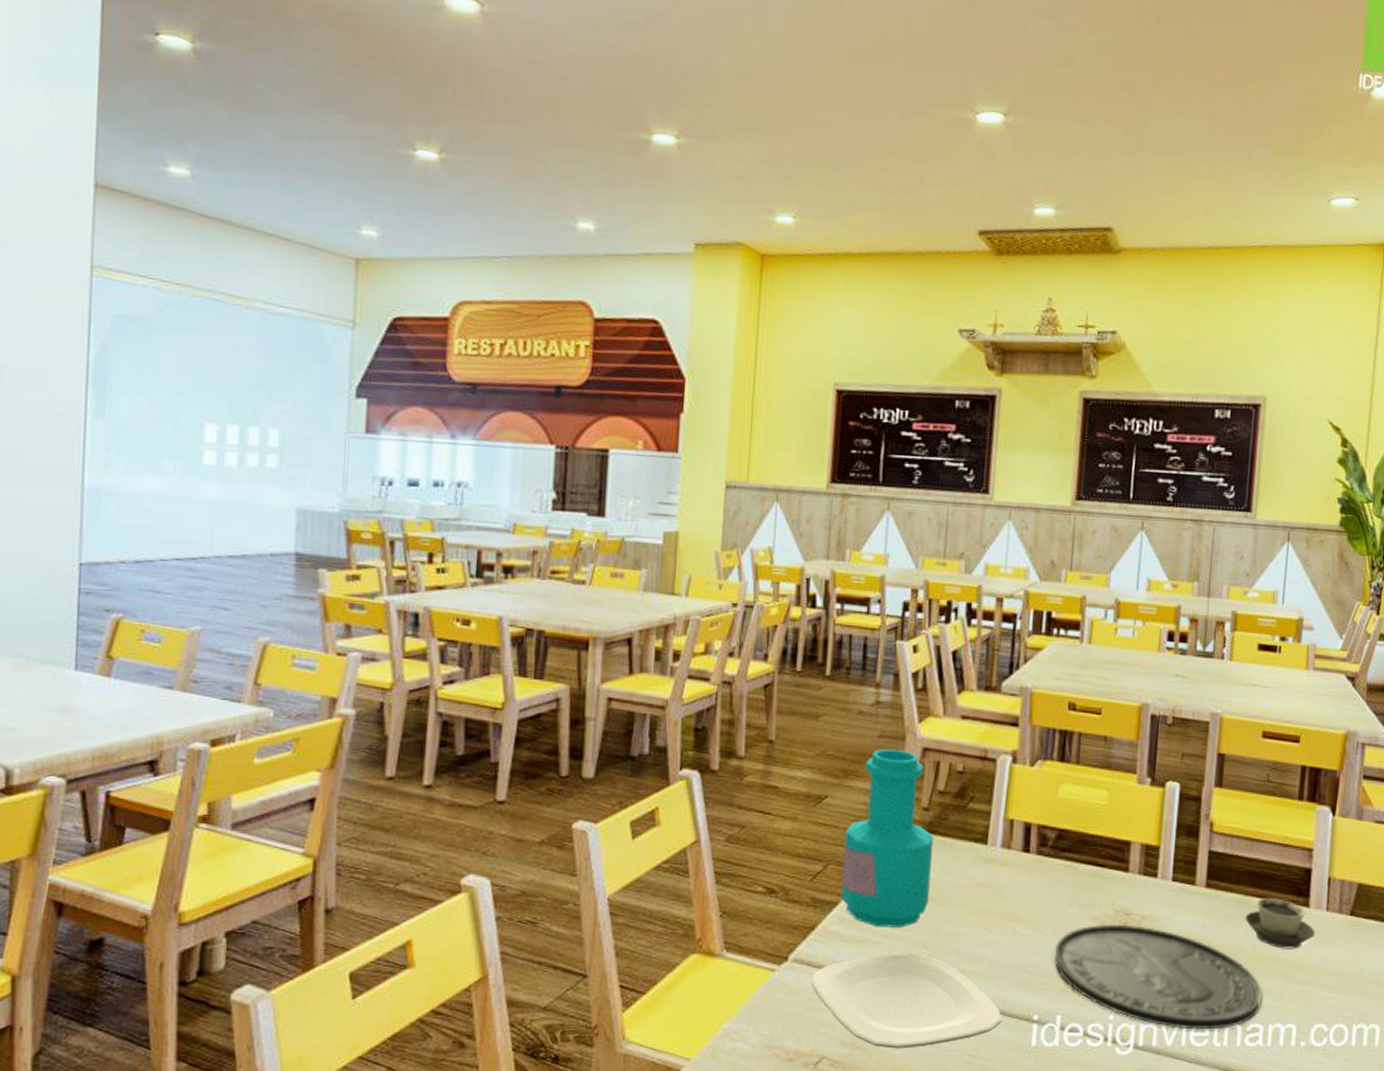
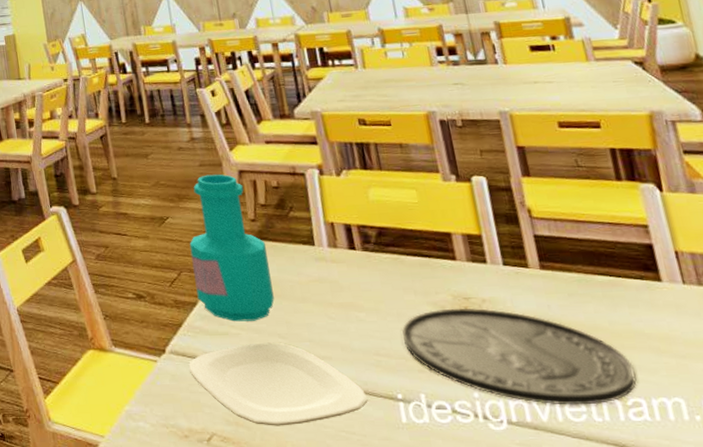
cup: present [1245,898,1315,949] -> none [591,275,677,324]

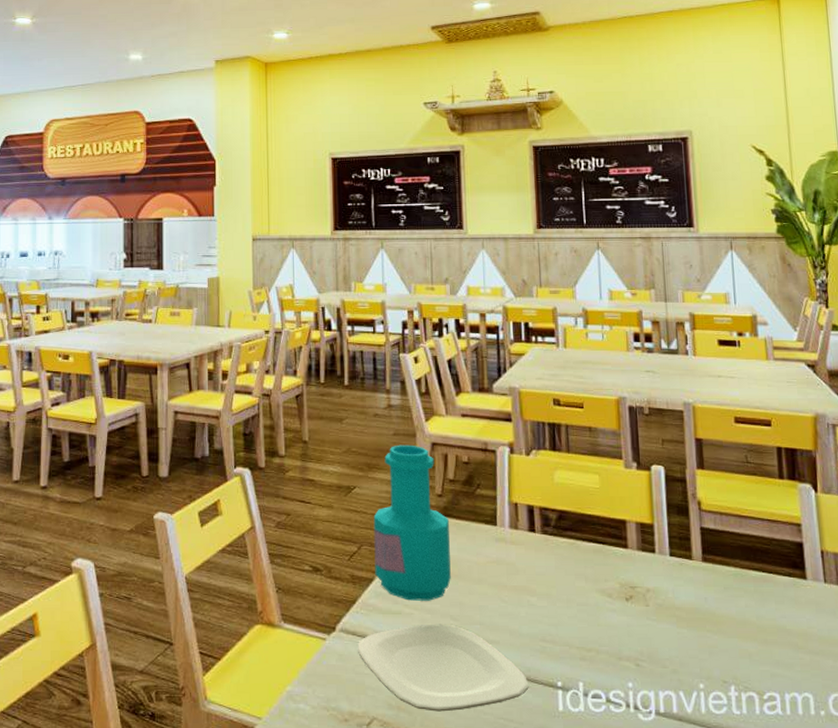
plate: present [402,308,637,405] -> none [570,596,774,698]

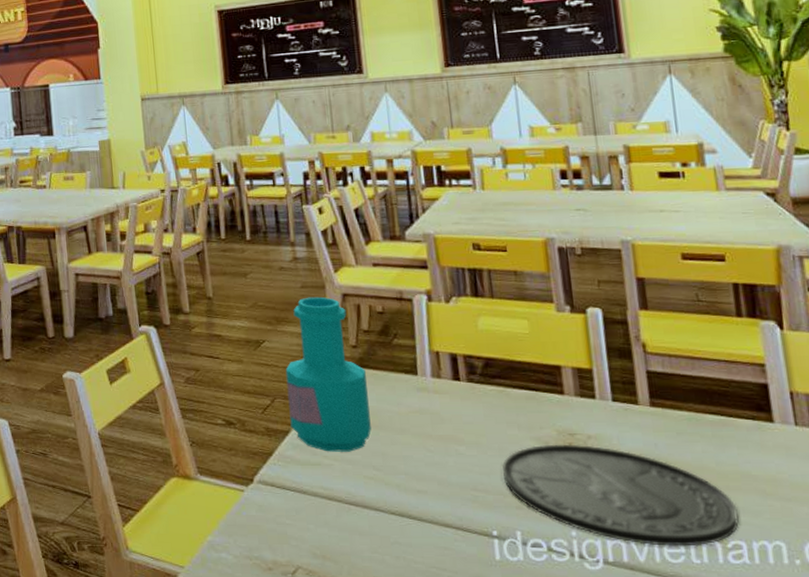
plate: present [358,624,529,712] -> none [277,474,462,561]
plate: none [570,596,774,698] -> present [502,444,739,547]

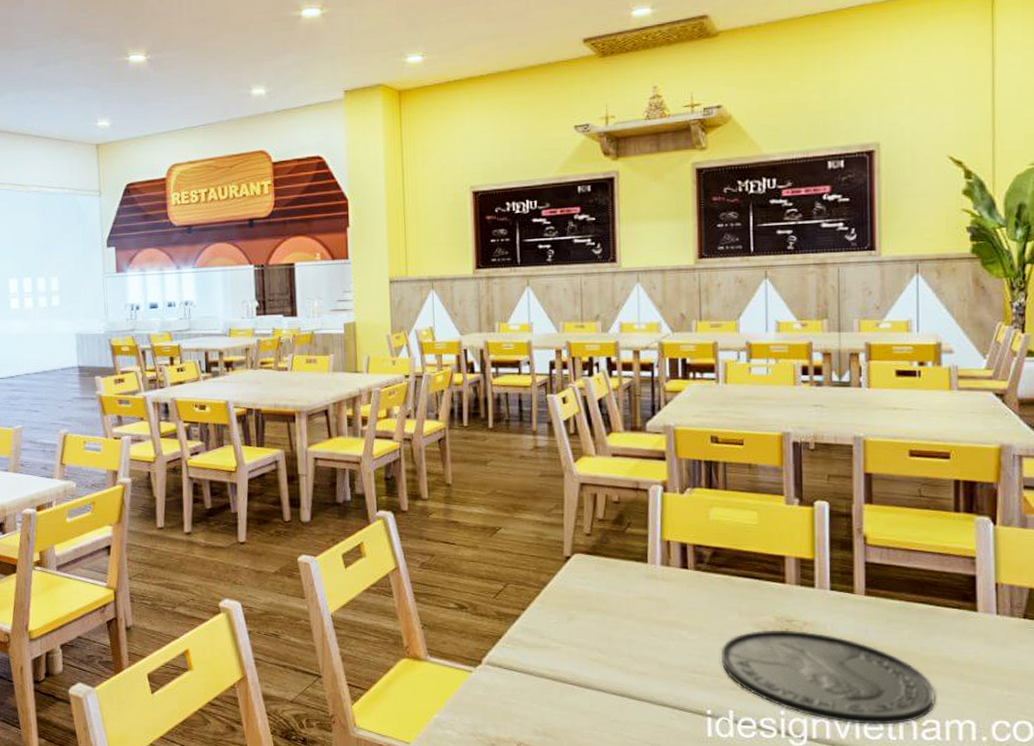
bottle: present [285,296,372,452] -> none [519,485,599,635]

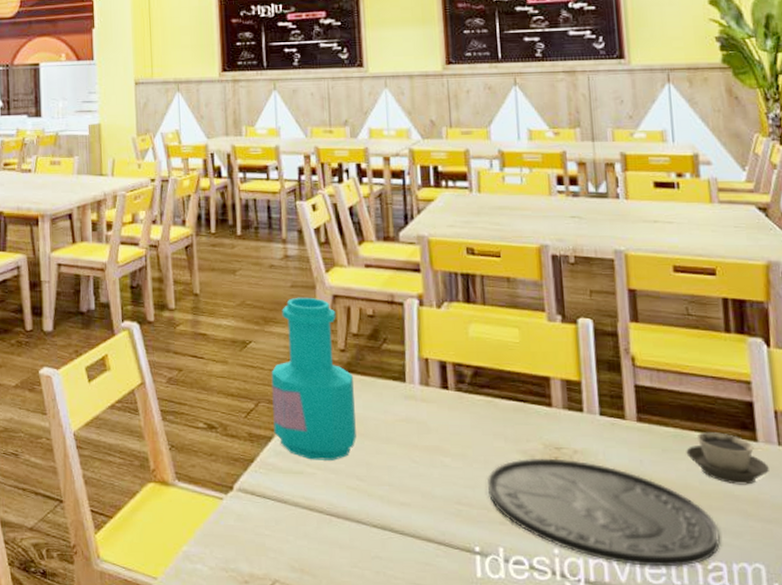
bottle: none [519,485,599,635] -> present [271,297,356,461]
cup: none [909,604,986,651] -> present [686,432,769,485]

